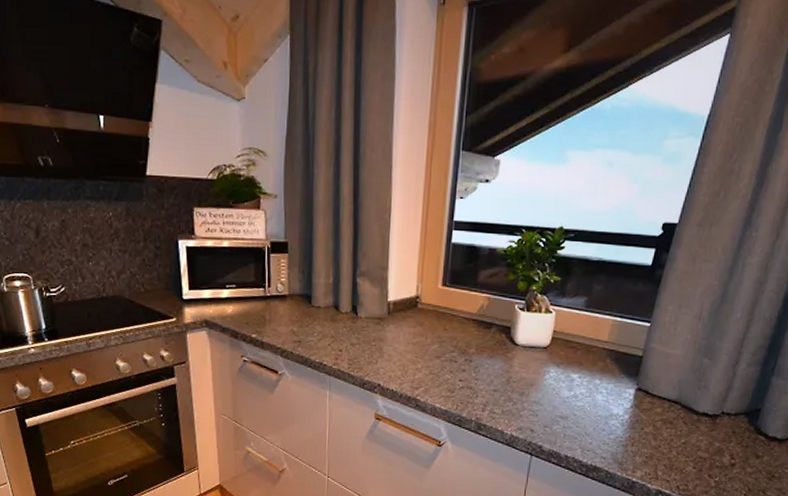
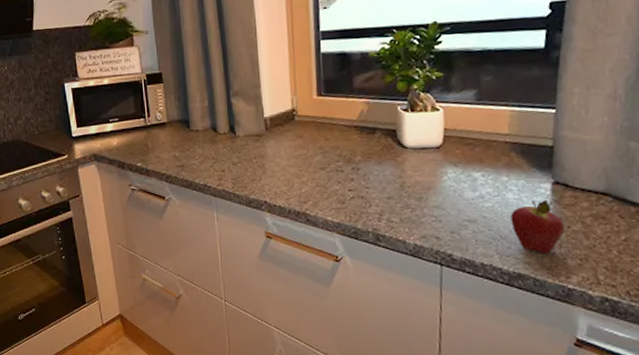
fruit: none [596,403,639,451] -> present [510,199,565,254]

